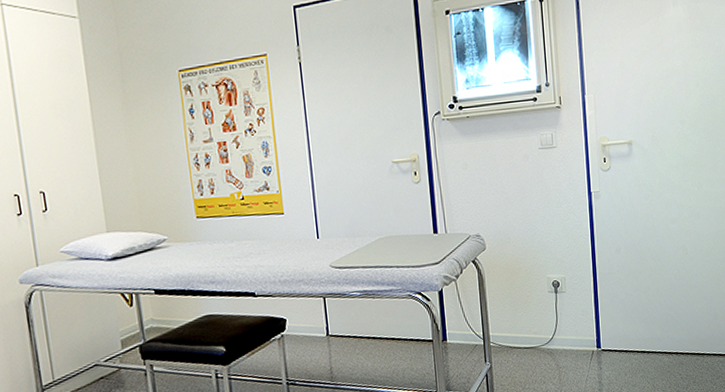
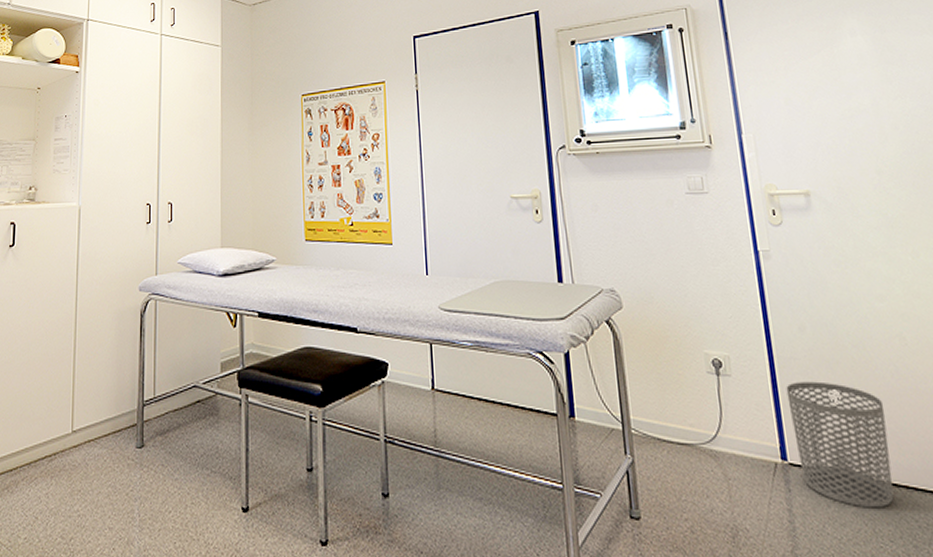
waste bin: none [604,288,668,372] -> present [786,381,894,508]

